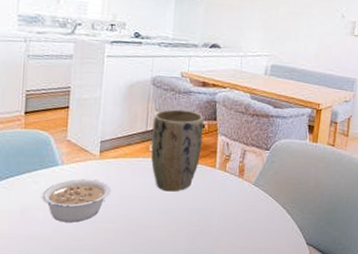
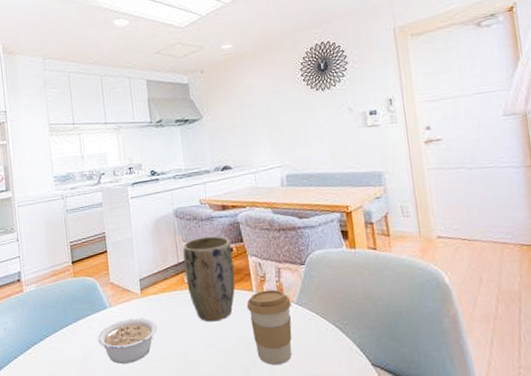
coffee cup: none [206,168,249,237] -> present [246,289,292,366]

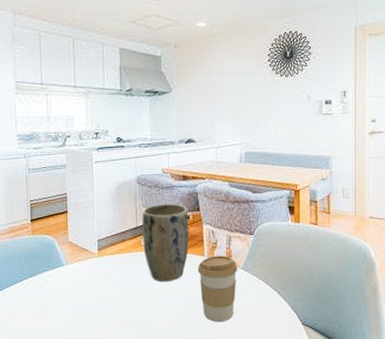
legume: present [97,318,158,364] -> none [52,276,112,317]

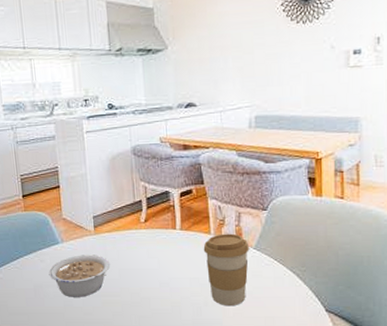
legume: none [52,276,112,317] -> present [48,254,111,297]
plant pot: present [142,204,189,282] -> none [139,176,193,262]

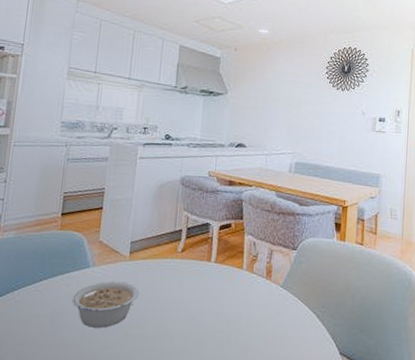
coffee cup: present [203,233,250,306] -> none [234,269,277,345]

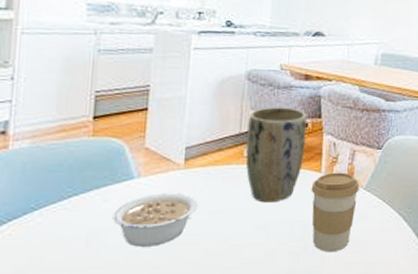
plant pot: none [179,208,231,295] -> present [245,107,307,203]
coffee cup: none [234,269,277,345] -> present [311,172,360,253]

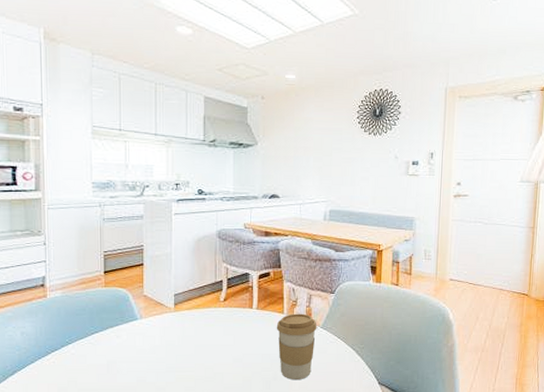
legume: present [112,193,199,247] -> none [124,331,187,373]
plant pot: present [245,107,307,203] -> none [221,259,270,339]

